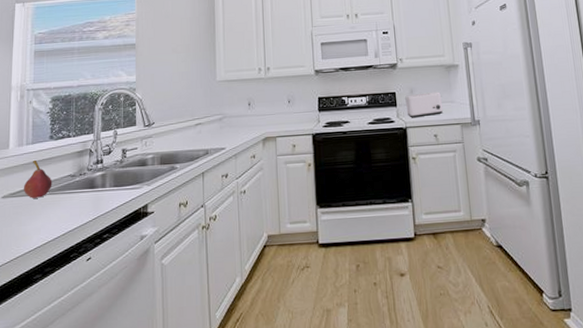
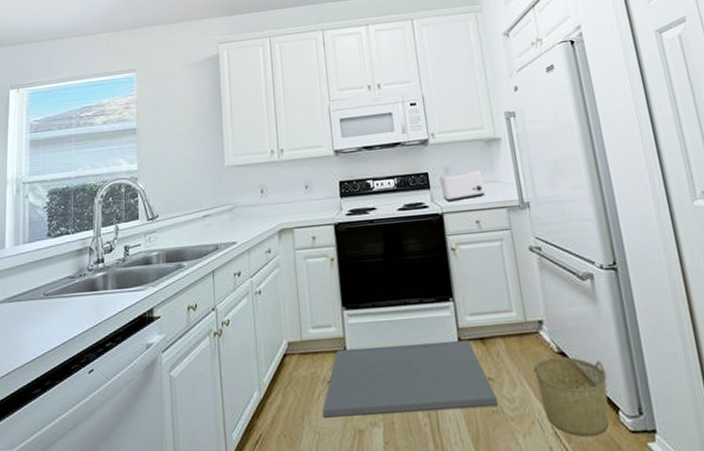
fruit: present [23,159,53,199] -> none [20,260,51,303]
door mat: none [296,235,445,300] -> present [322,340,498,418]
basket: none [476,249,535,314] -> present [533,356,609,437]

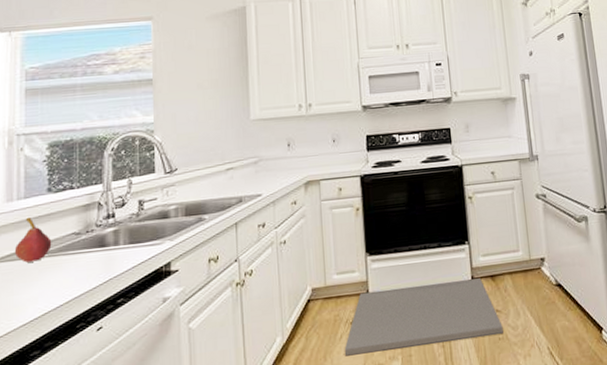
fruit: none [20,260,51,303] -> present [14,216,52,263]
toaster: present [439,170,486,202] -> none [460,126,501,155]
basket: present [533,356,609,437] -> none [535,287,594,354]

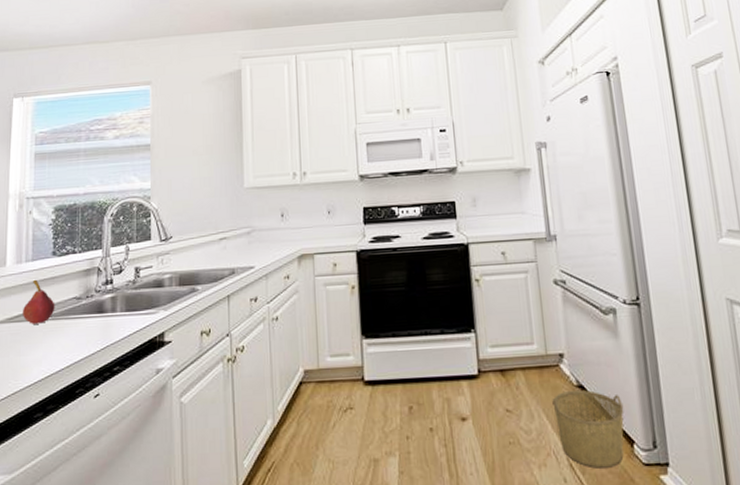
door mat: present [344,278,503,356] -> none [337,371,515,447]
basket: none [535,287,594,354] -> present [552,389,624,469]

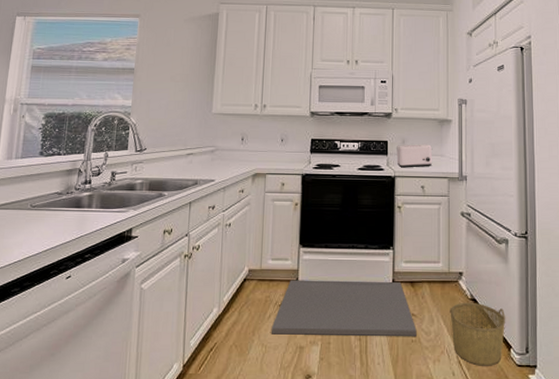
fruit: present [22,279,55,324] -> none [8,174,39,212]
door mat: none [337,371,515,447] -> present [271,280,417,336]
toaster: none [466,201,513,232] -> present [396,144,433,168]

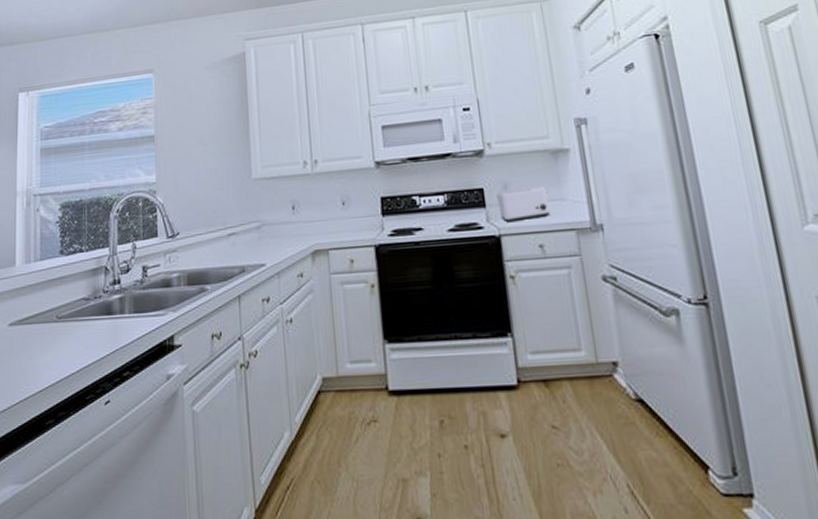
door mat: present [271,280,417,336] -> none [361,381,563,464]
basket: present [450,302,505,366] -> none [606,404,696,498]

